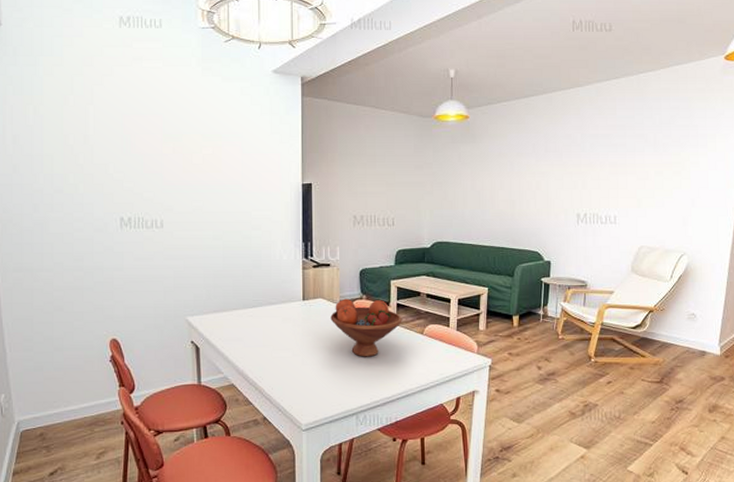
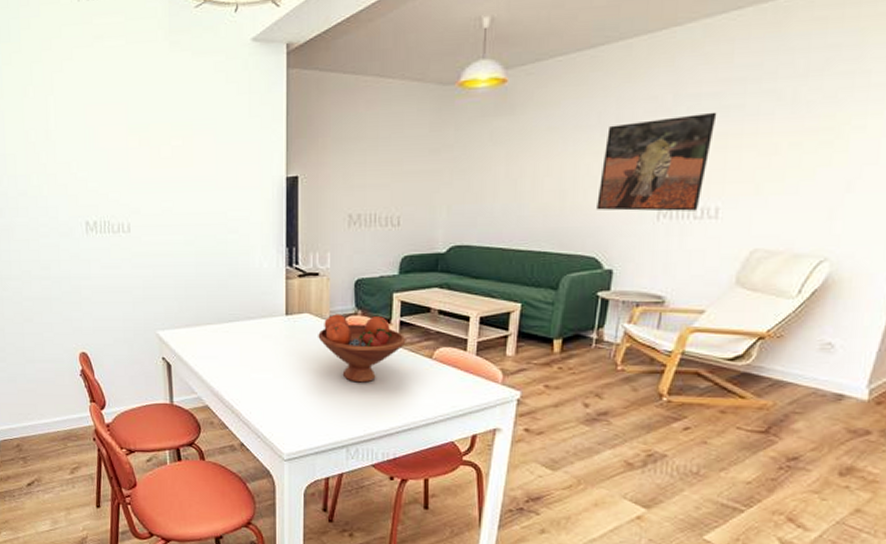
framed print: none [536,148,610,218] -> present [597,112,717,212]

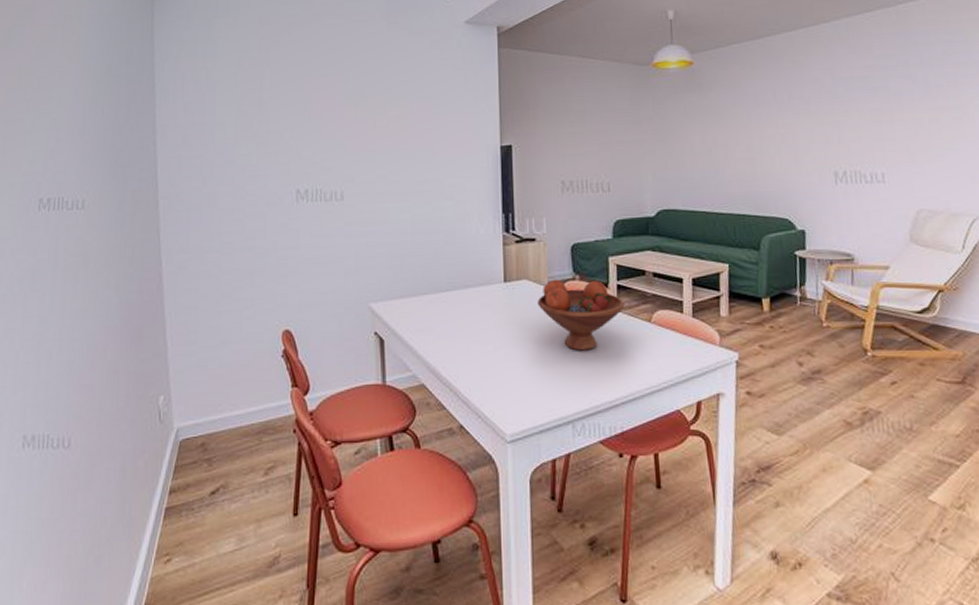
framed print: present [597,112,717,212] -> none [782,92,869,177]

